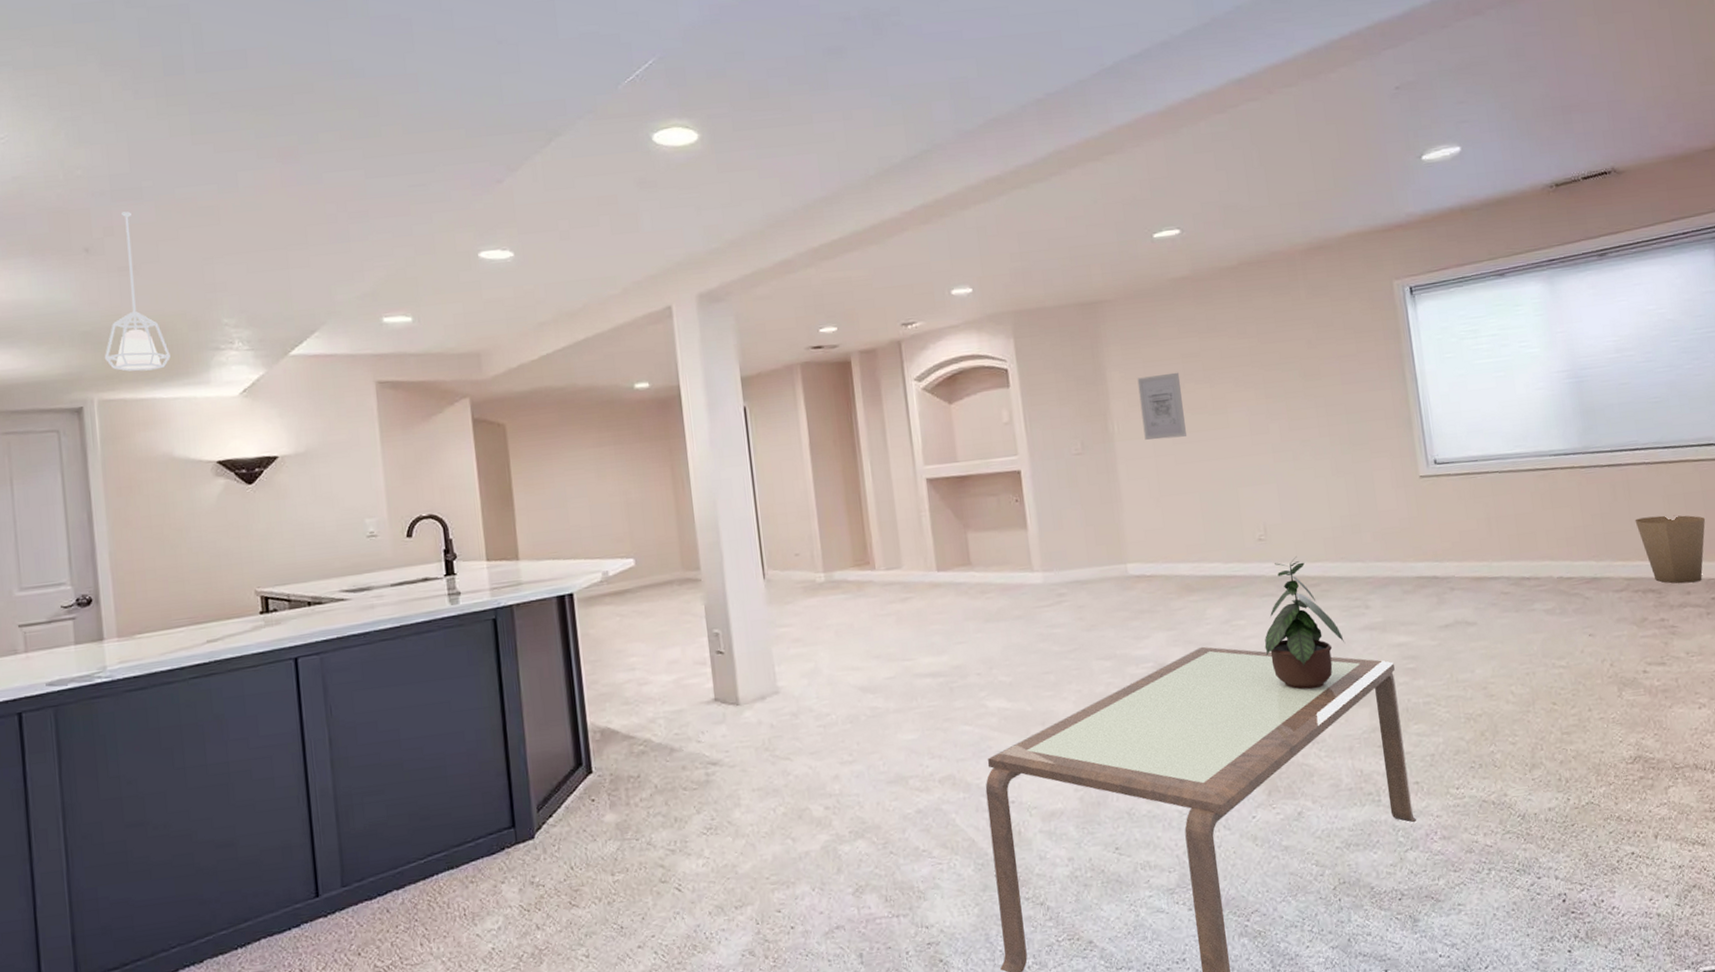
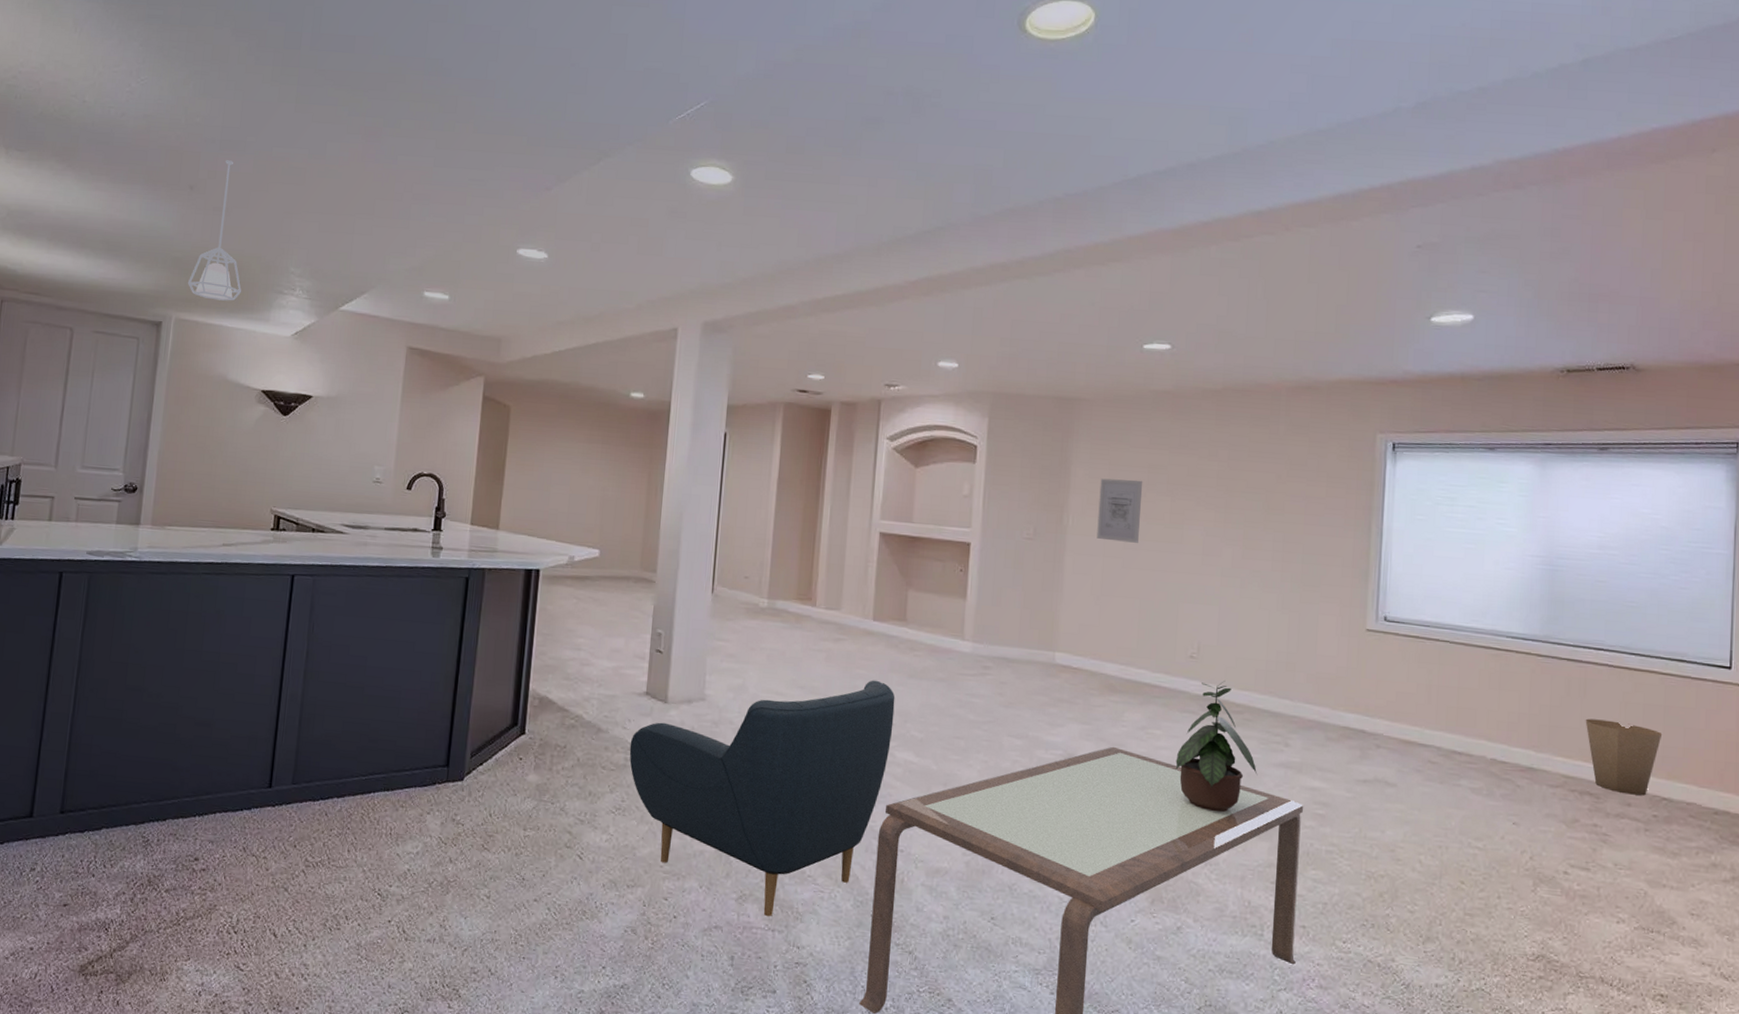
armchair: none [708,632,981,904] -> present [629,680,895,917]

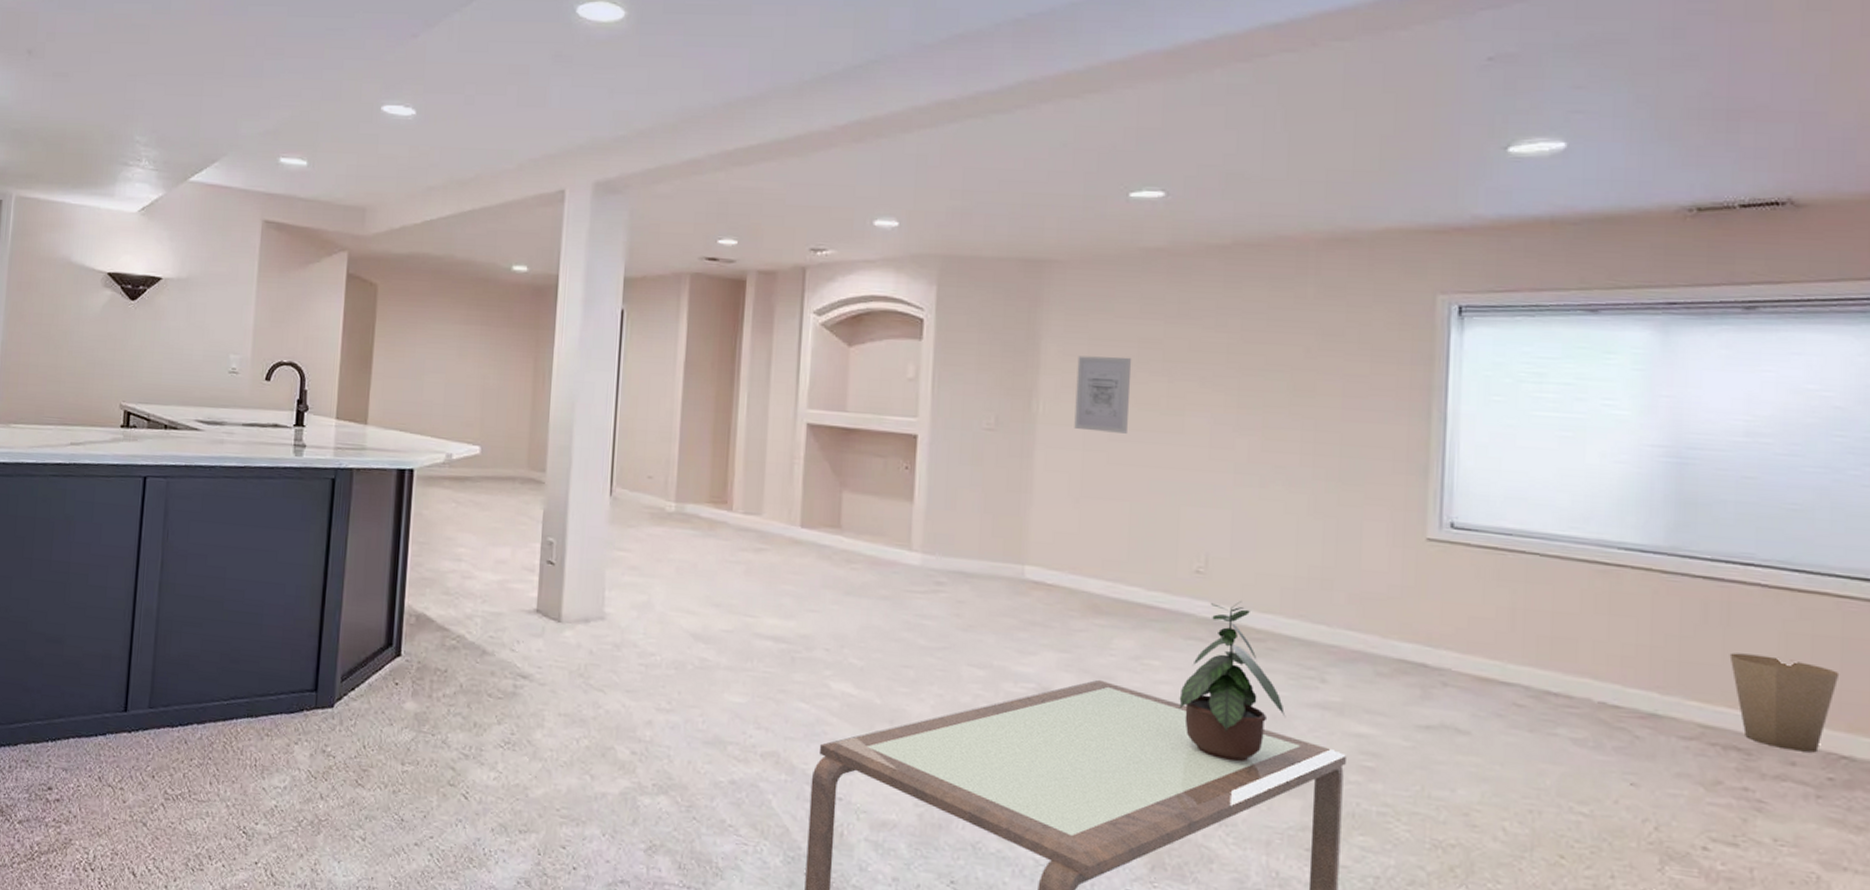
pendant lamp: present [187,160,242,301] -> none [27,20,84,175]
armchair: present [629,680,895,917] -> none [518,597,829,872]

